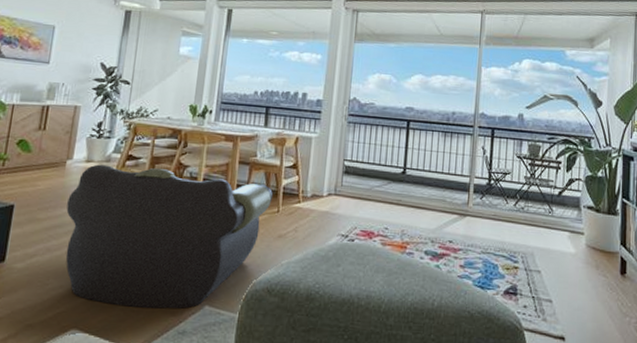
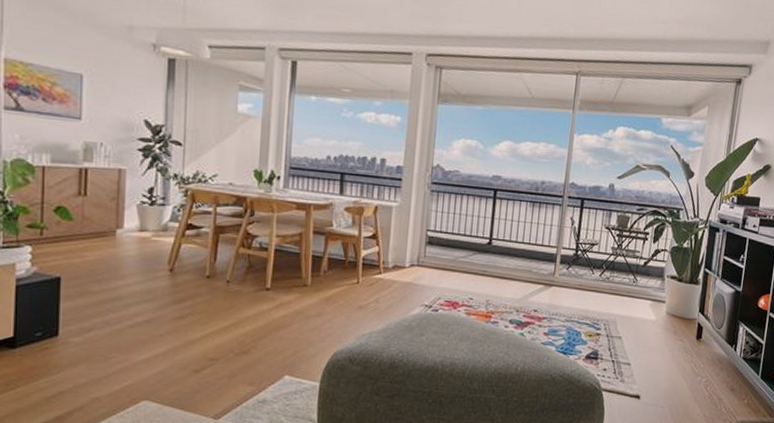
armchair: present [65,164,273,309] -> none [122,234,351,380]

